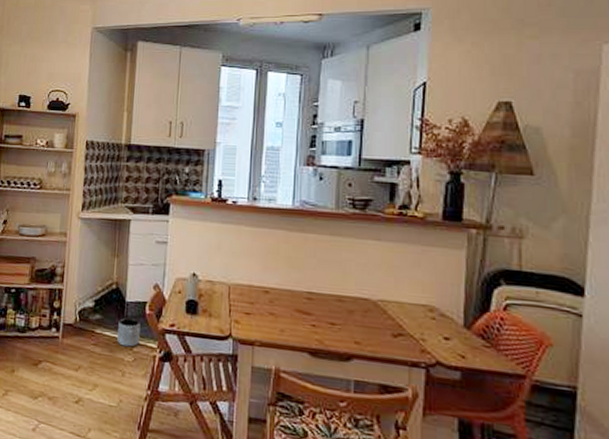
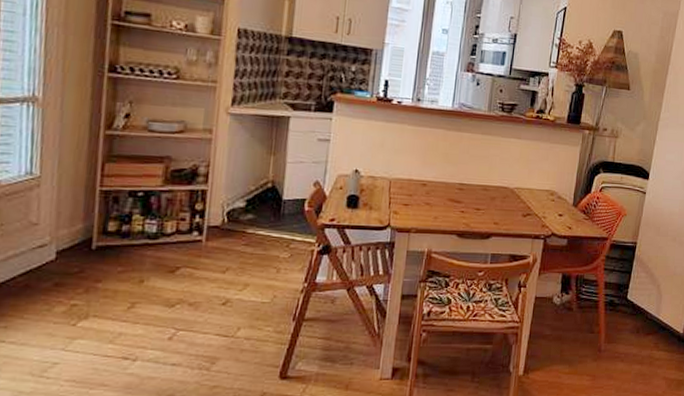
planter: present [117,317,141,347] -> none [272,215,299,244]

